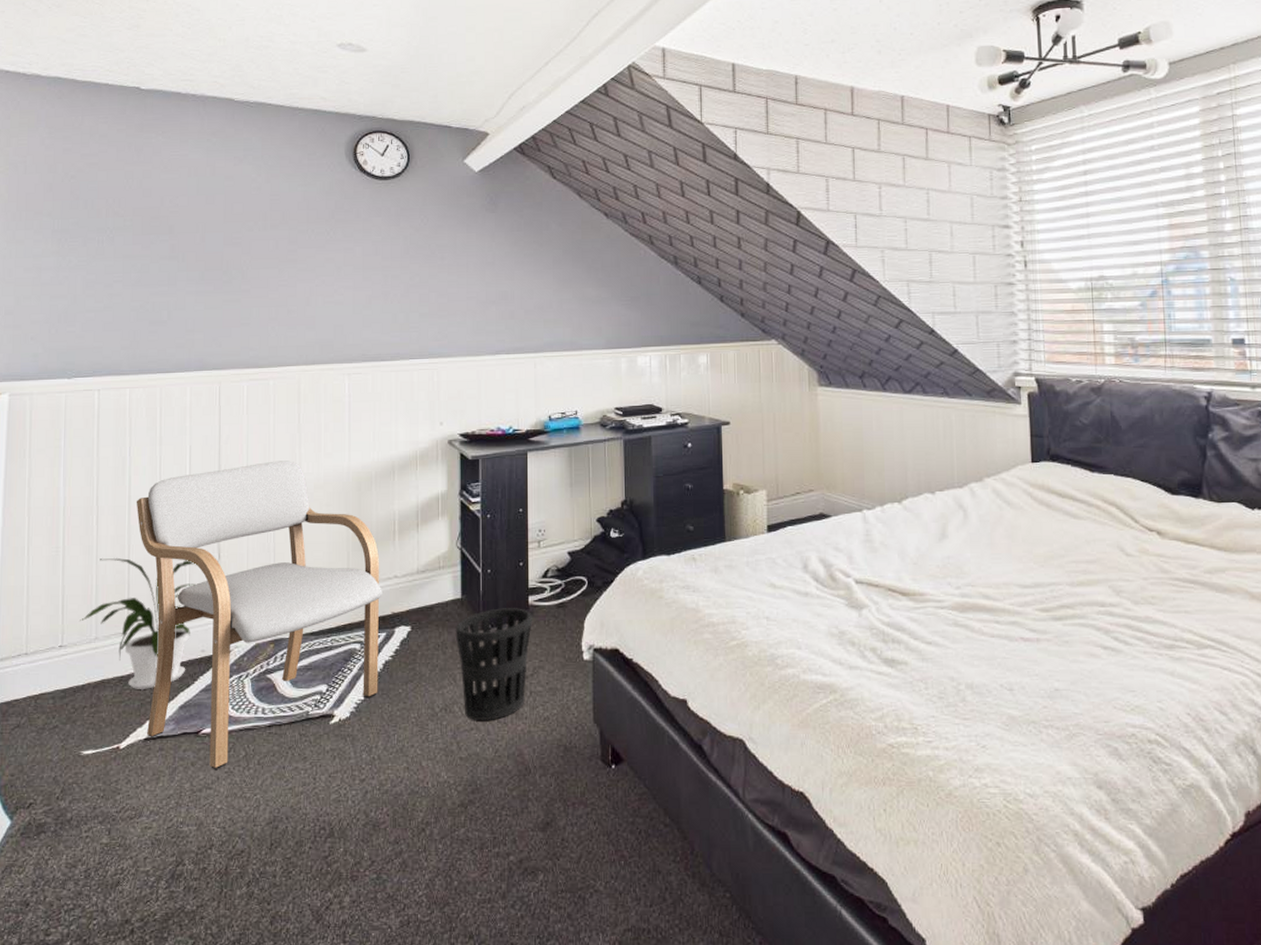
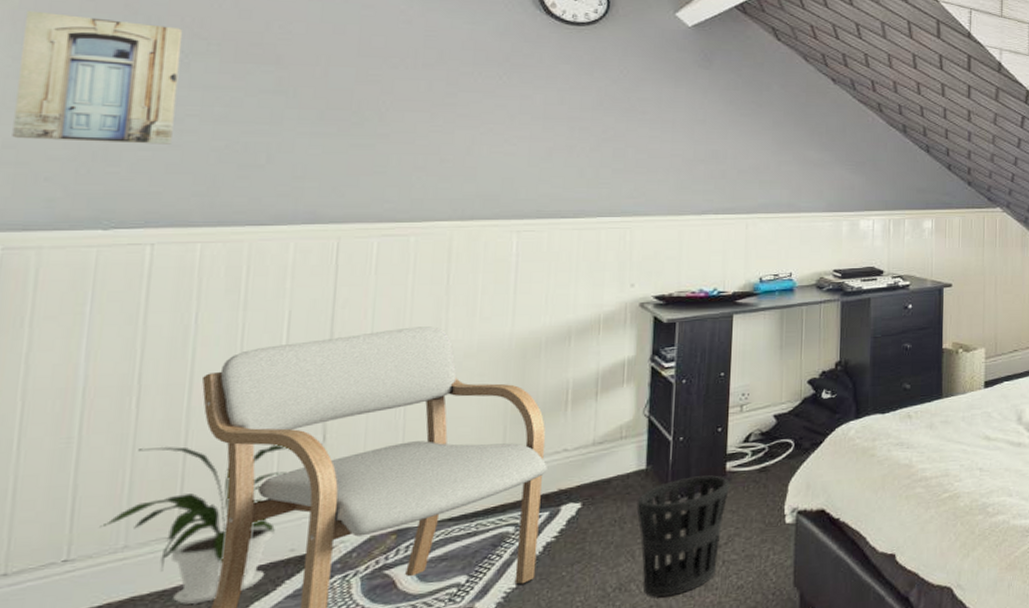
wall art: none [10,202,108,307] -> present [12,10,183,145]

